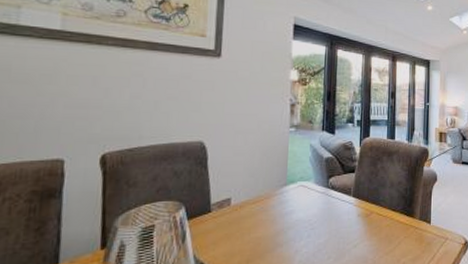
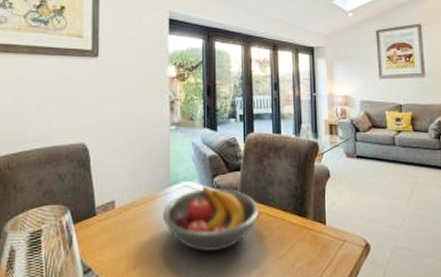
fruit bowl: none [277,186,371,247] -> present [162,186,259,251]

